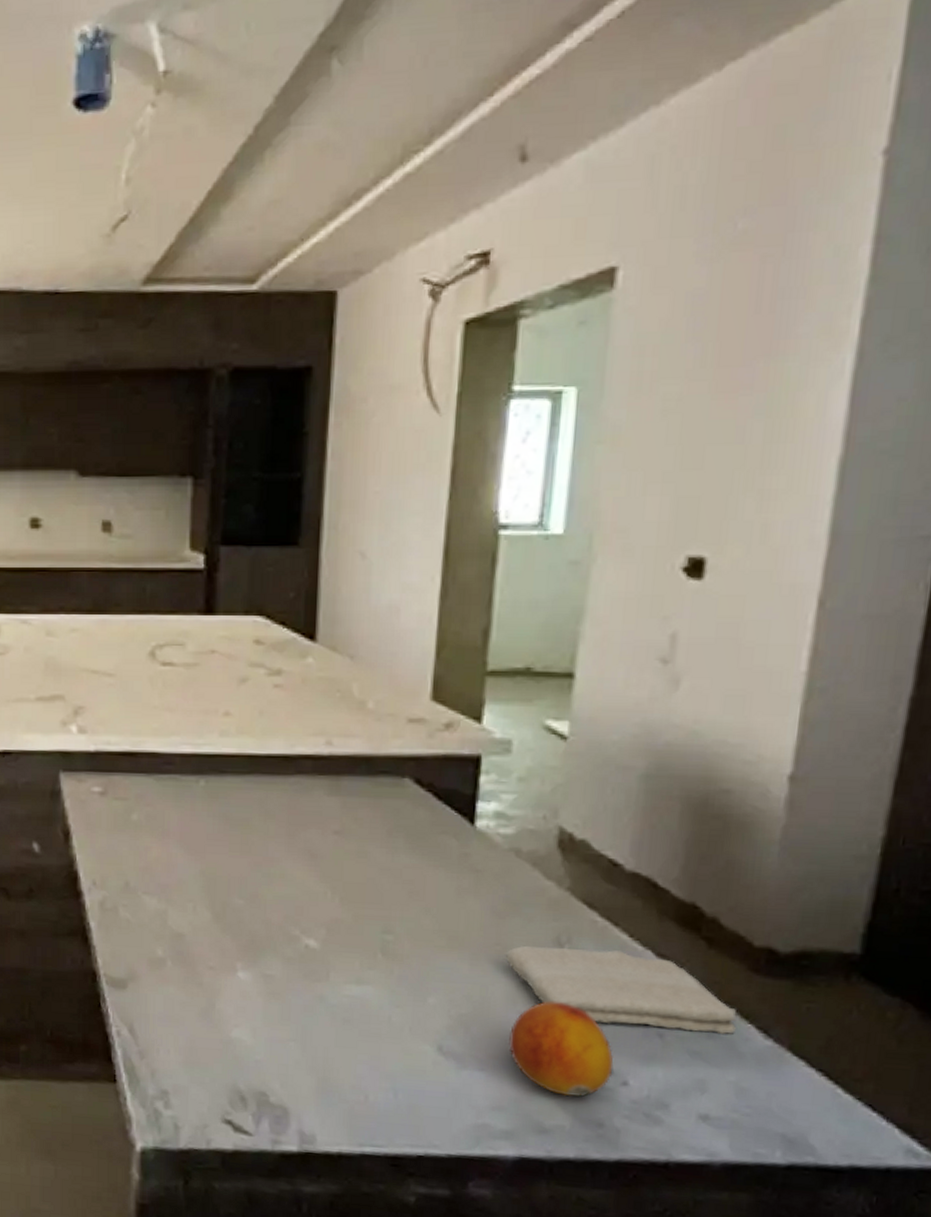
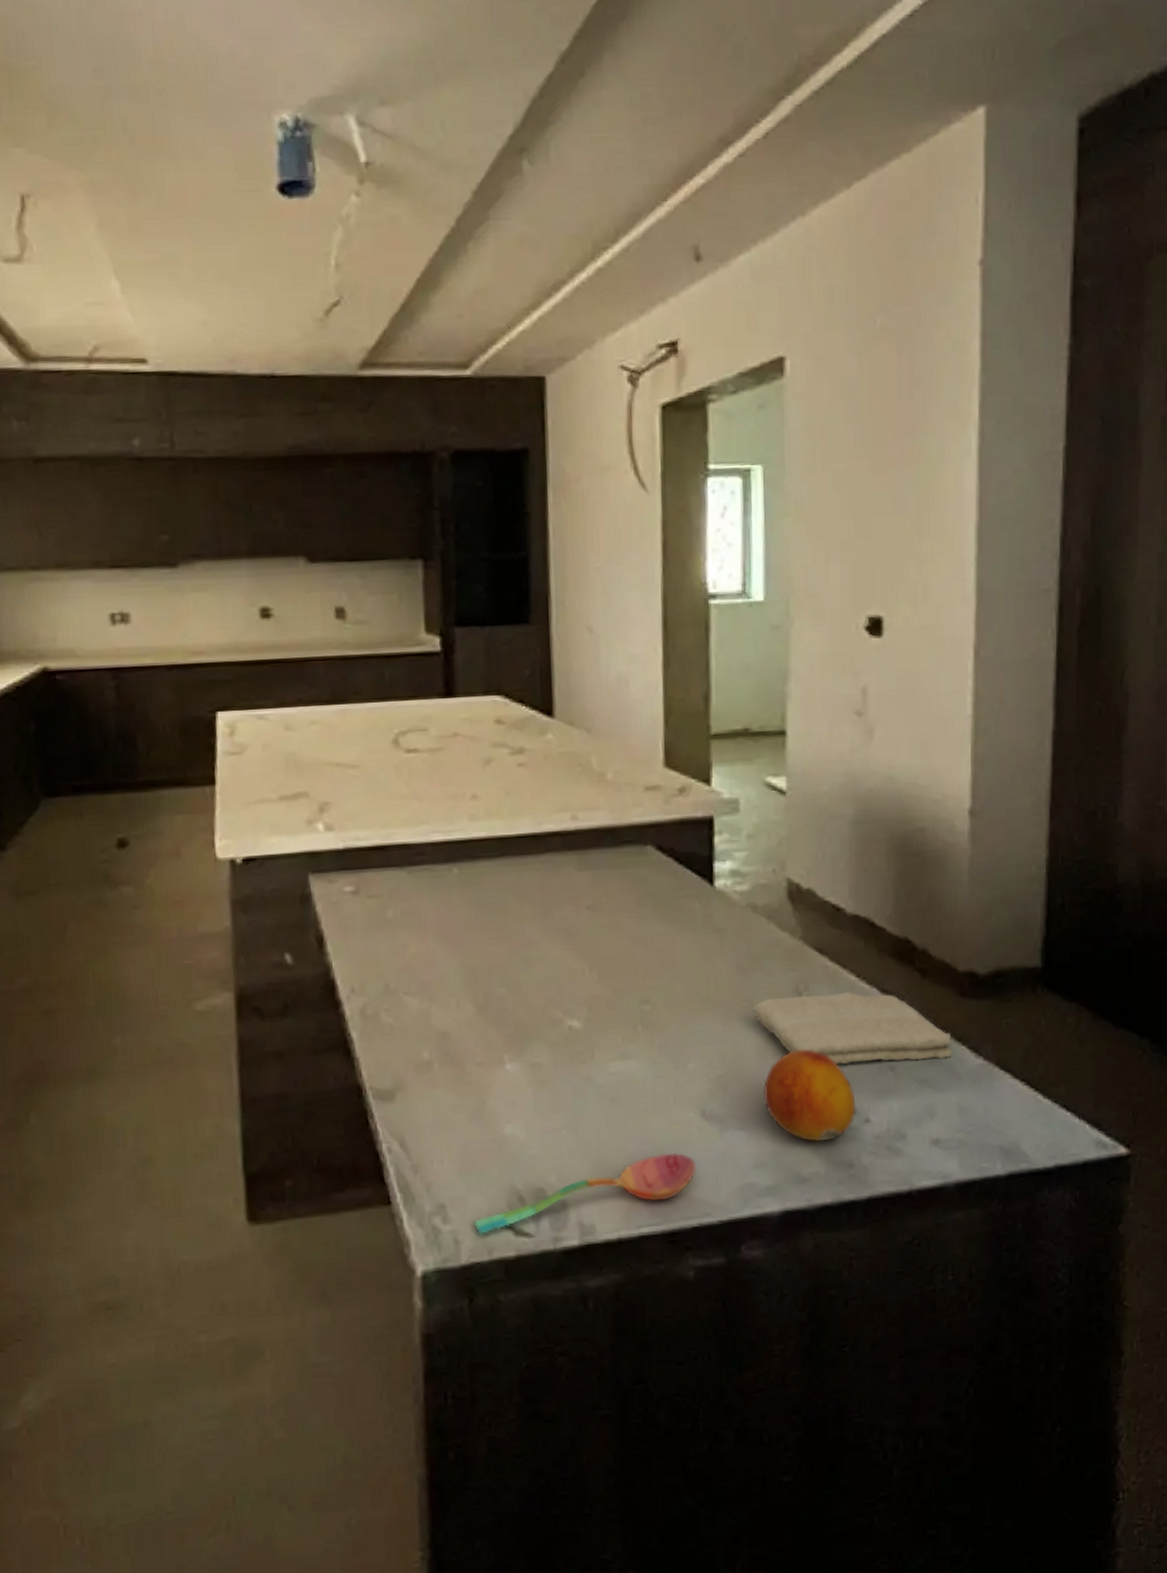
soupspoon: none [193,1080,428,1126] -> present [473,1152,697,1235]

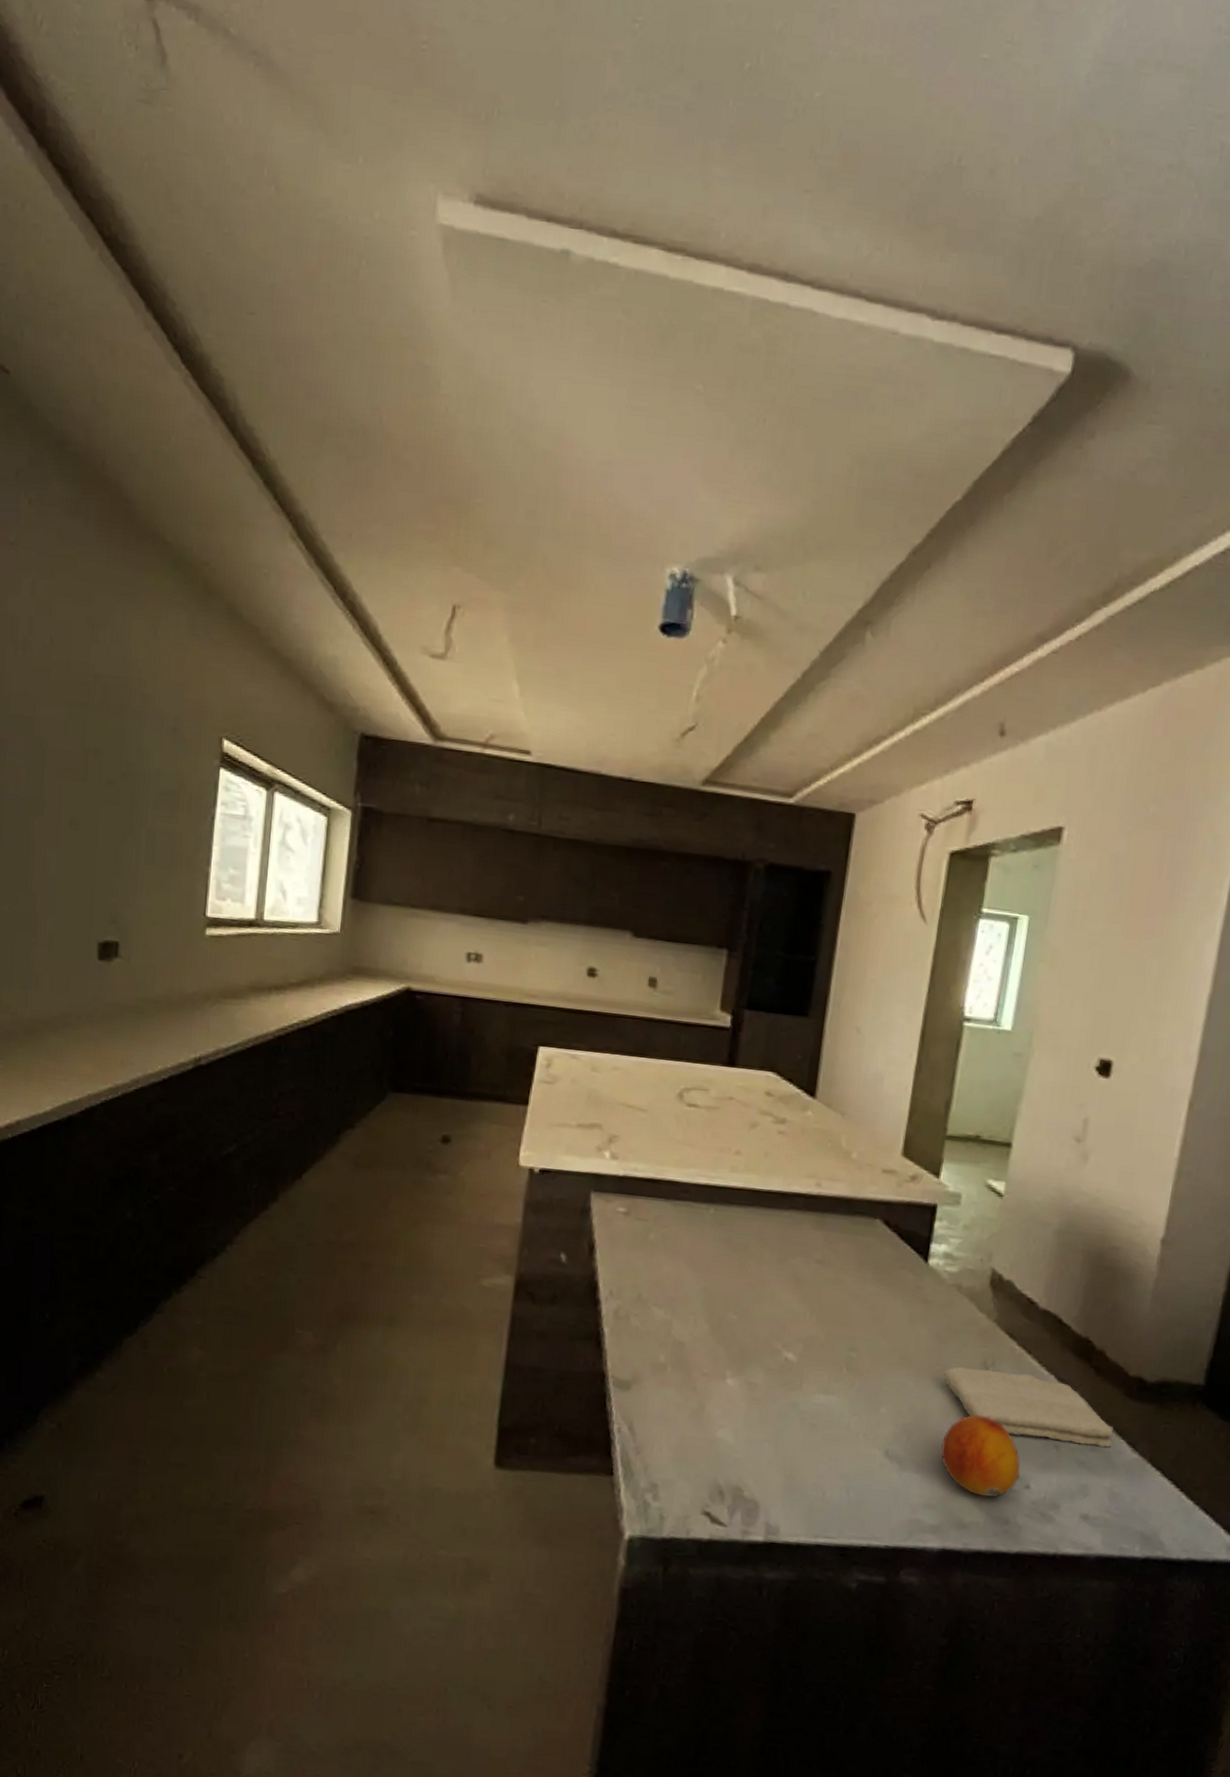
soupspoon: present [473,1152,697,1235] -> none [677,1479,874,1520]

